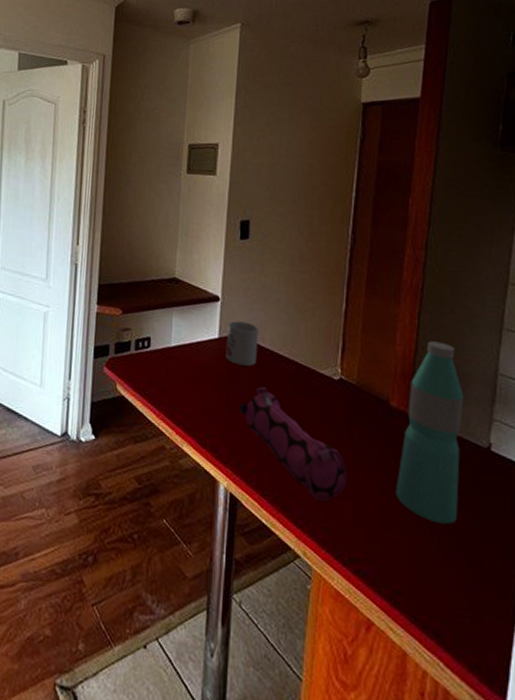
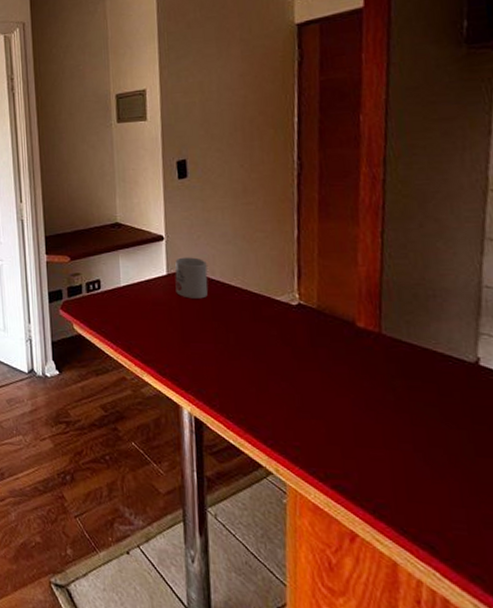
pencil case: present [240,387,347,502] -> none [195,317,316,423]
water bottle: present [396,341,464,525] -> none [370,259,445,441]

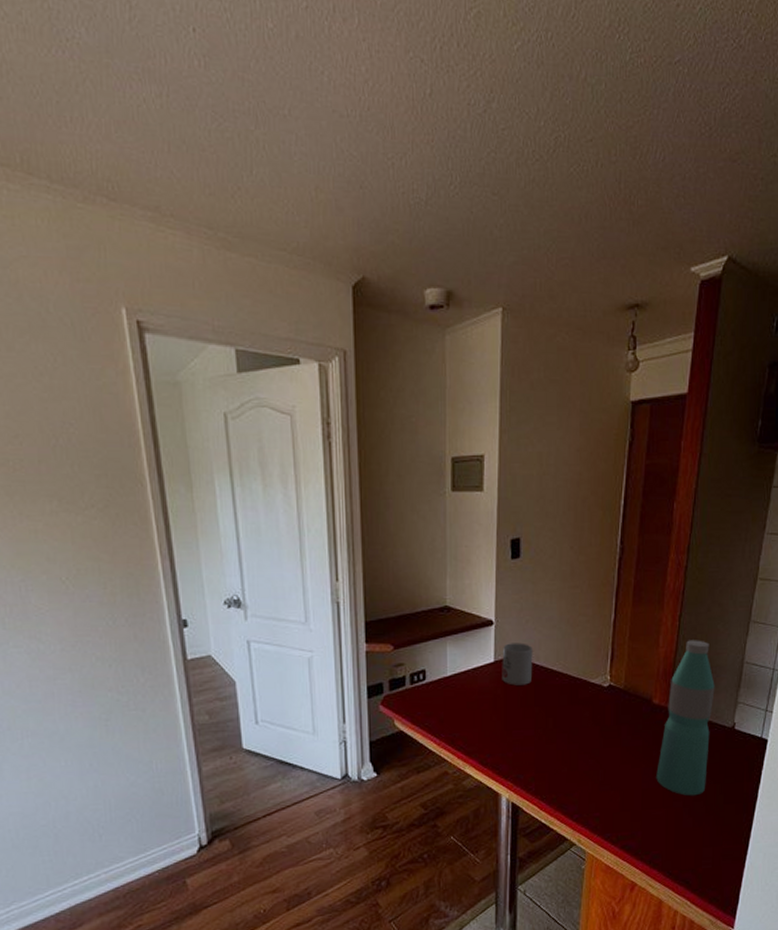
water bottle: none [370,259,445,441] -> present [656,640,715,796]

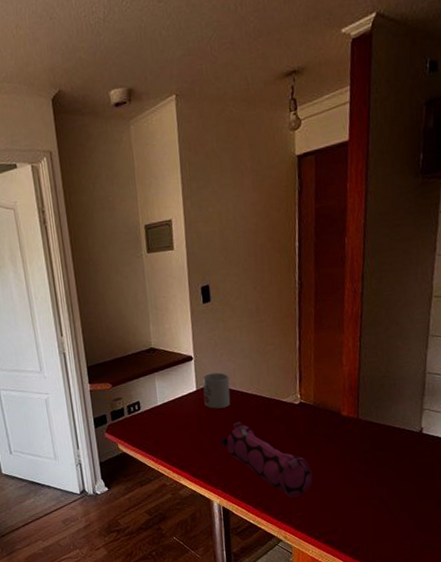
pencil case: none [518,703,616,796] -> present [221,422,313,499]
water bottle: present [656,640,715,796] -> none [351,356,400,495]

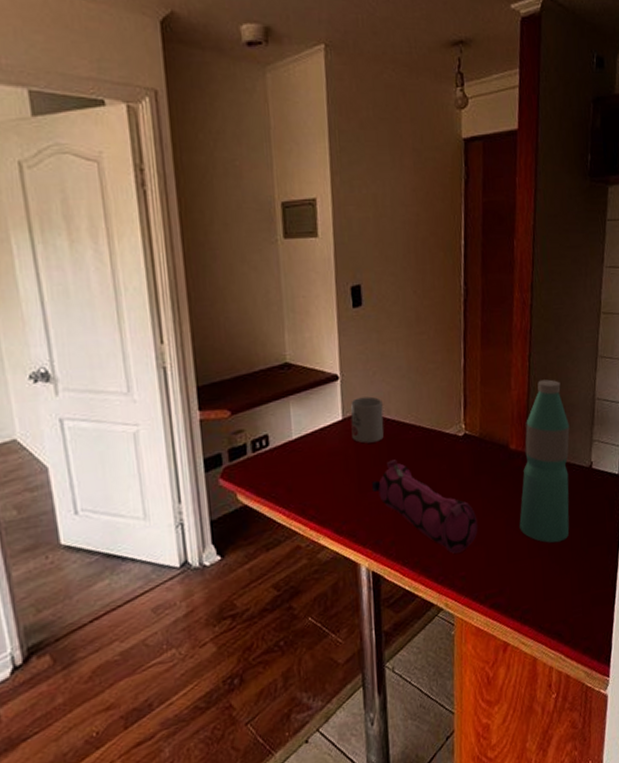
water bottle: none [351,356,400,495] -> present [519,379,570,543]

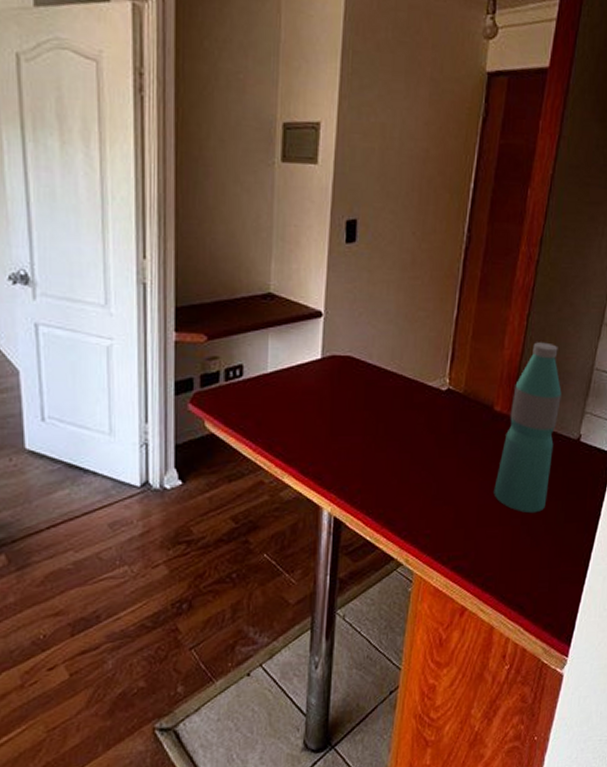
mug: present [350,396,384,444] -> none [329,338,365,386]
pencil case: present [372,459,478,554] -> none [344,406,450,511]

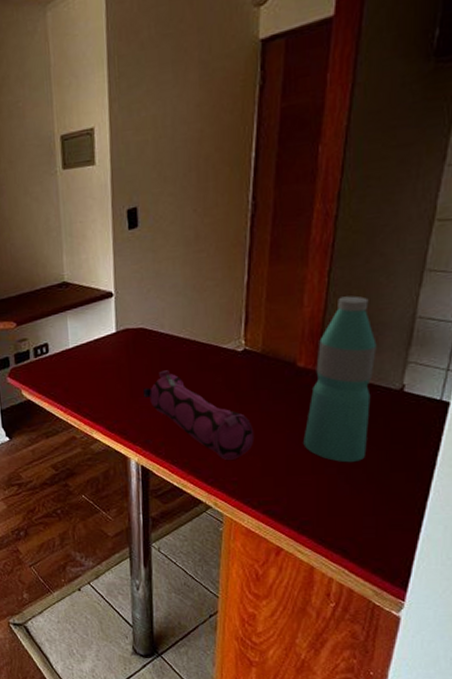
pencil case: none [344,406,450,511] -> present [143,370,255,461]

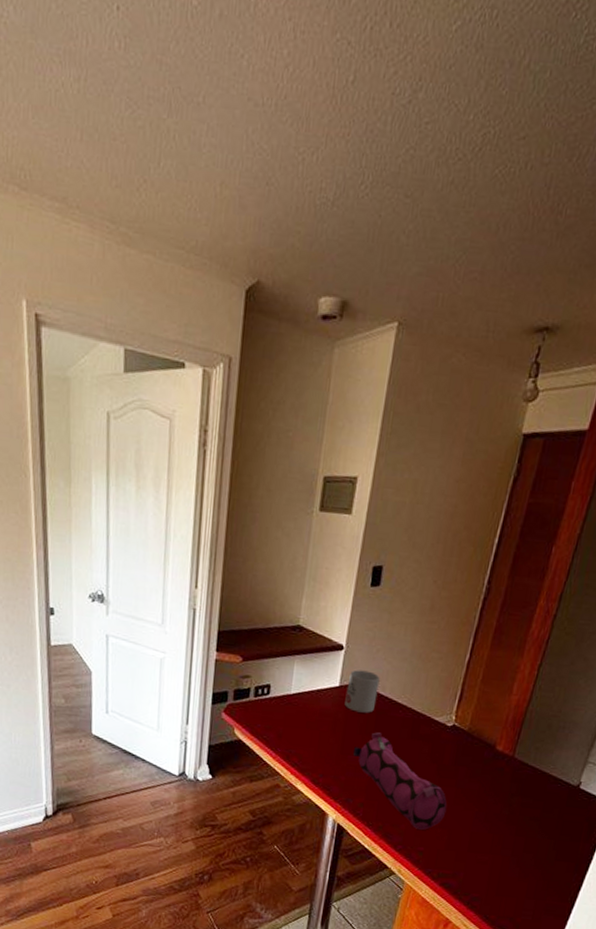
mug: none [124,312,157,354] -> present [344,669,380,713]
water bottle: present [303,295,377,463] -> none [487,691,567,848]

